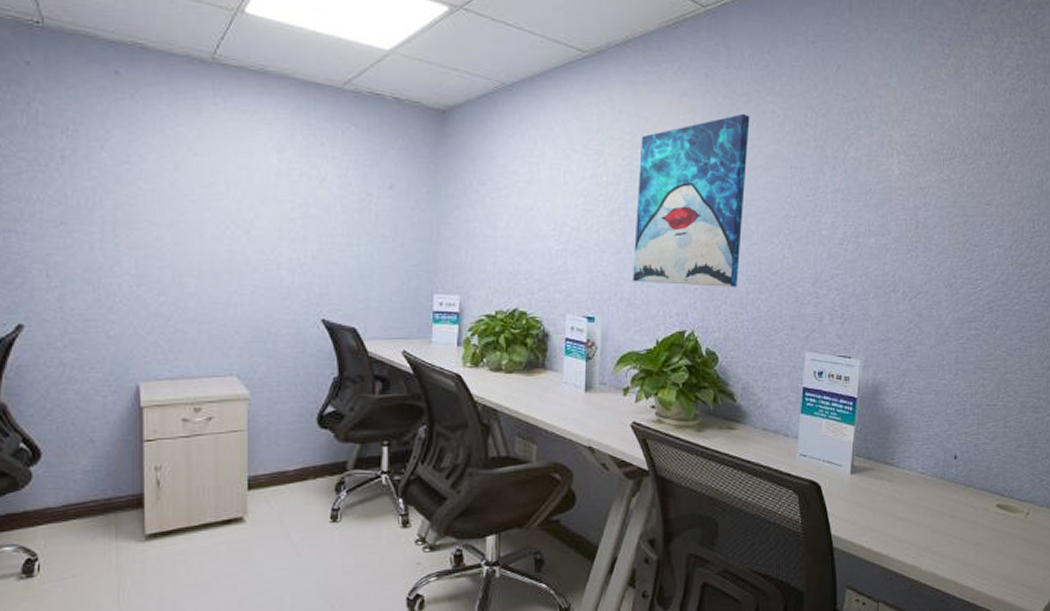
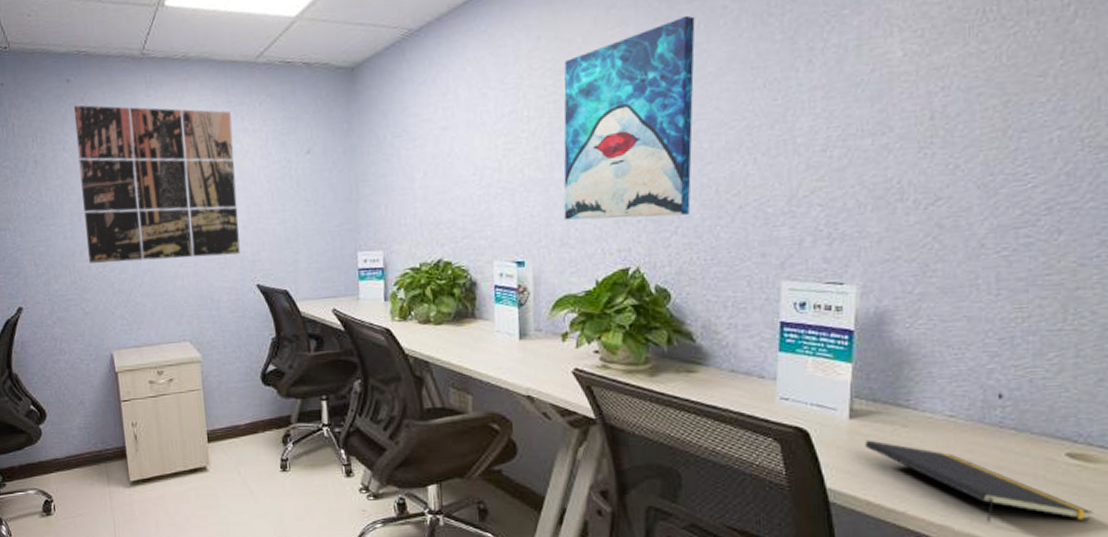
wall art: none [119,101,309,285] -> present [73,105,240,263]
notepad: none [861,492,1013,562] -> present [864,440,1094,522]

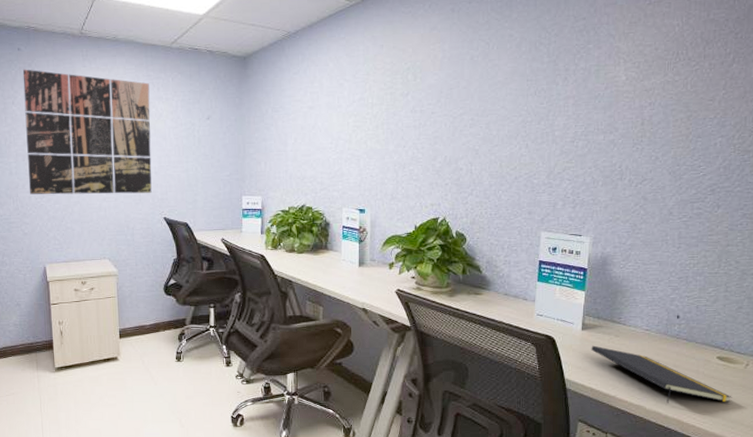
wall art: present [563,15,695,220] -> none [394,39,491,182]

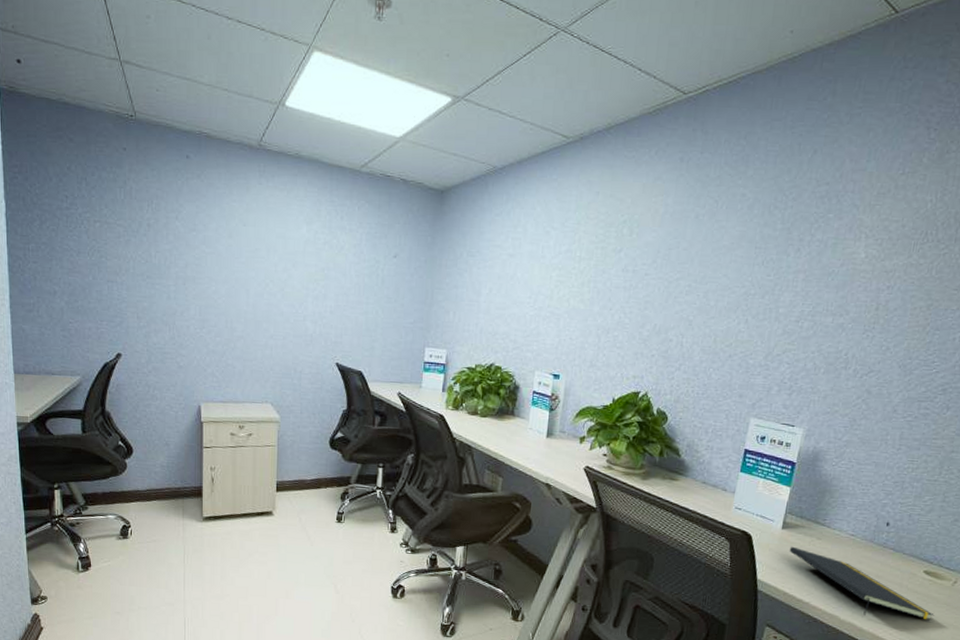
wall art: present [22,69,152,195] -> none [188,180,332,334]

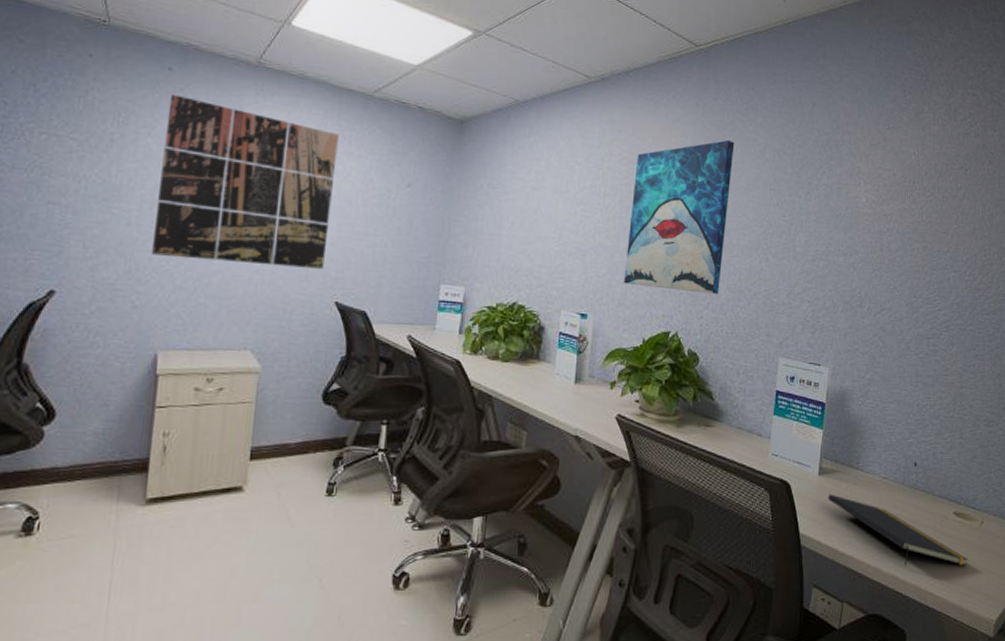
wall art: none [188,180,332,334] -> present [151,94,339,269]
wall art: none [596,196,720,356] -> present [624,139,735,294]

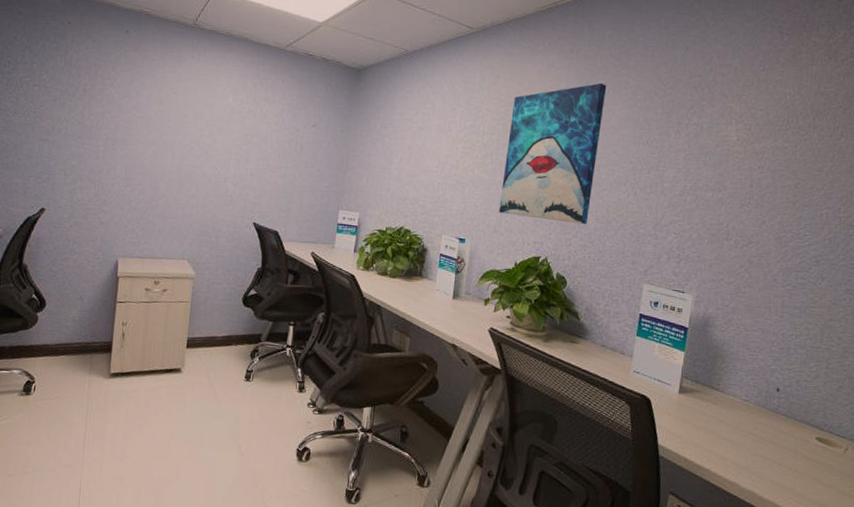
wall art: present [151,94,339,269] -> none [113,52,257,195]
notepad: present [828,494,969,566] -> none [687,411,830,489]

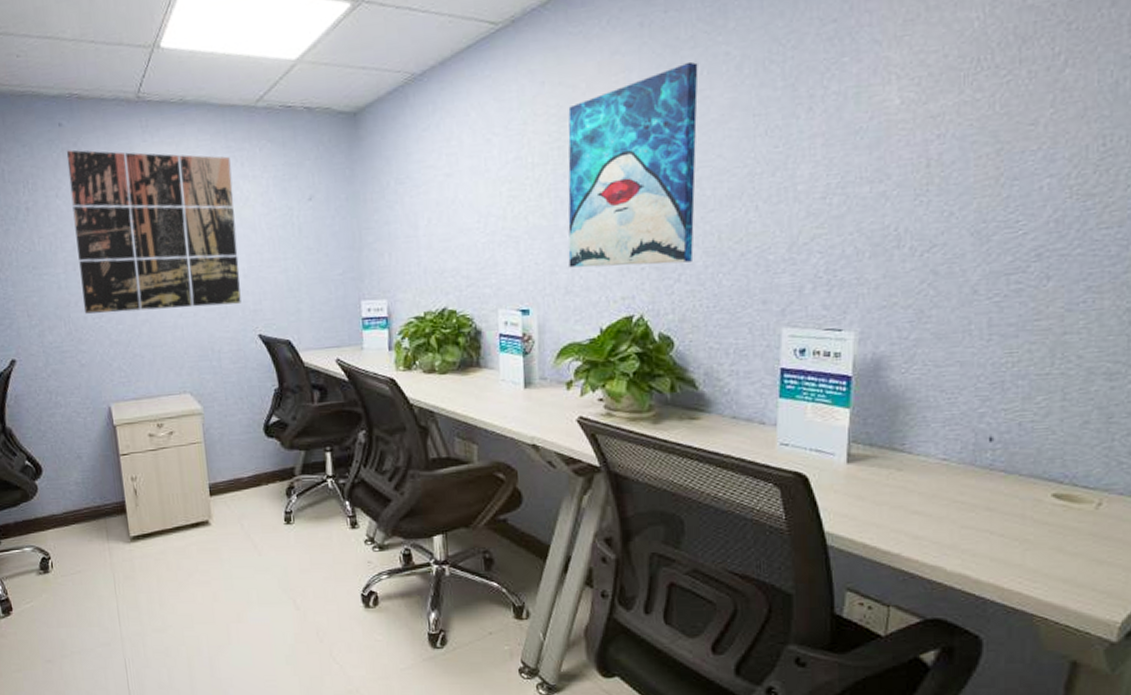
wall art: none [113,52,257,195] -> present [66,150,241,314]

